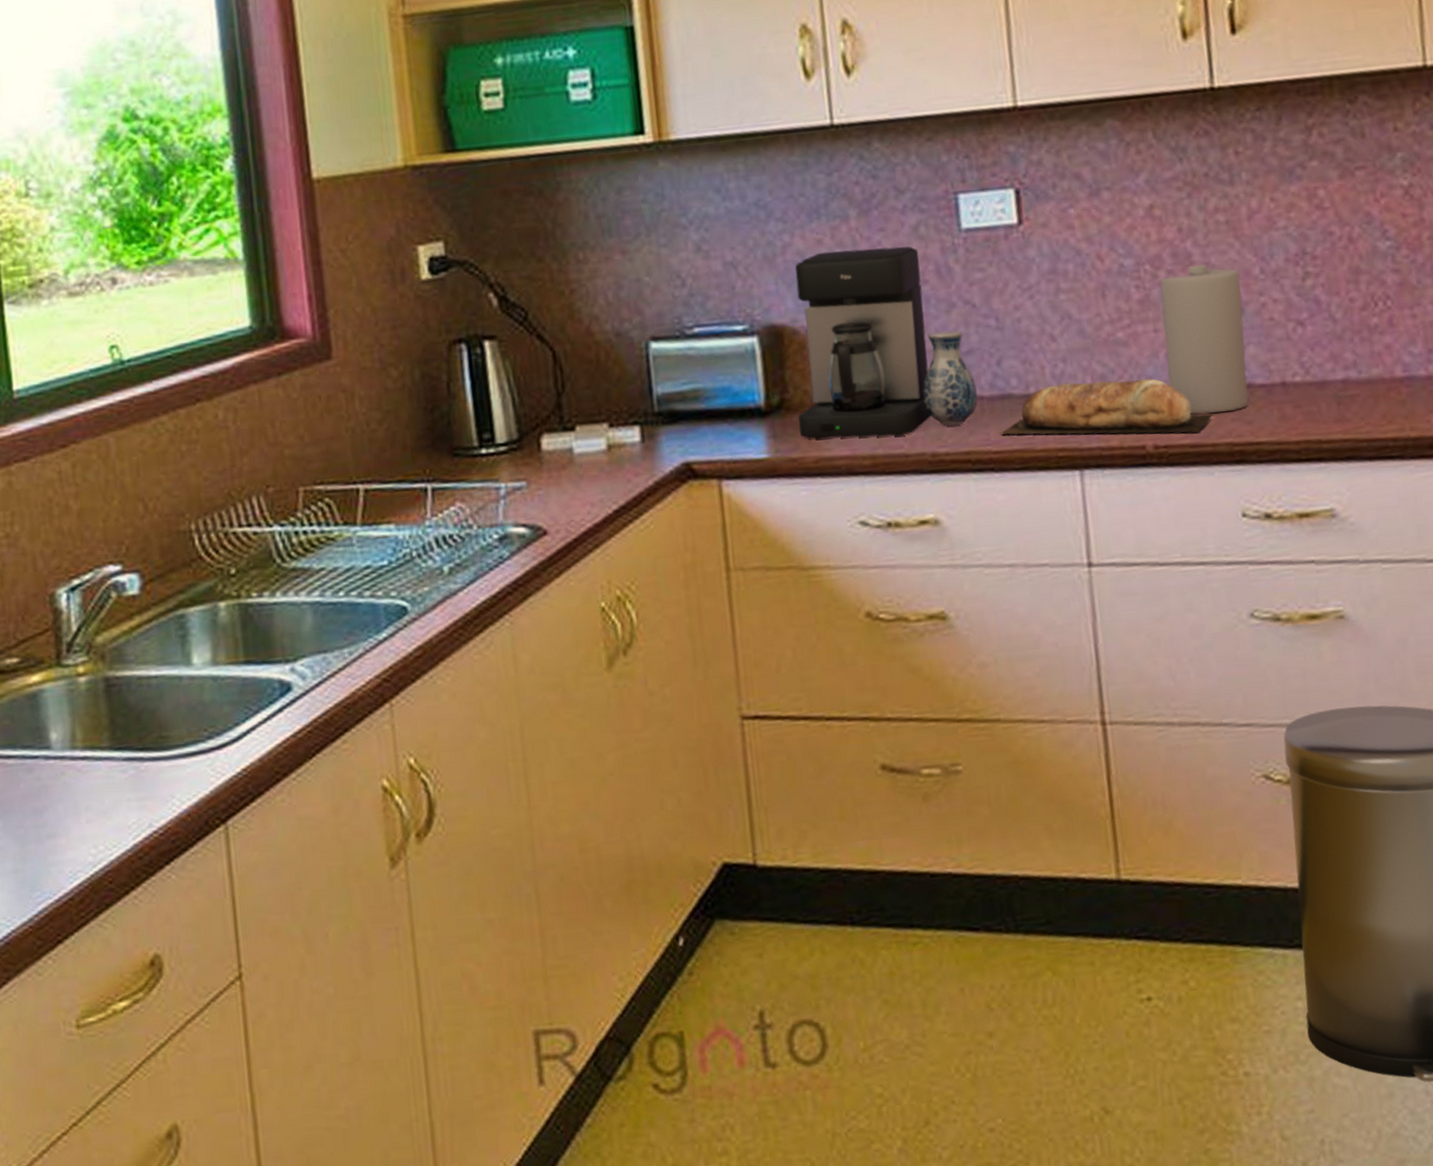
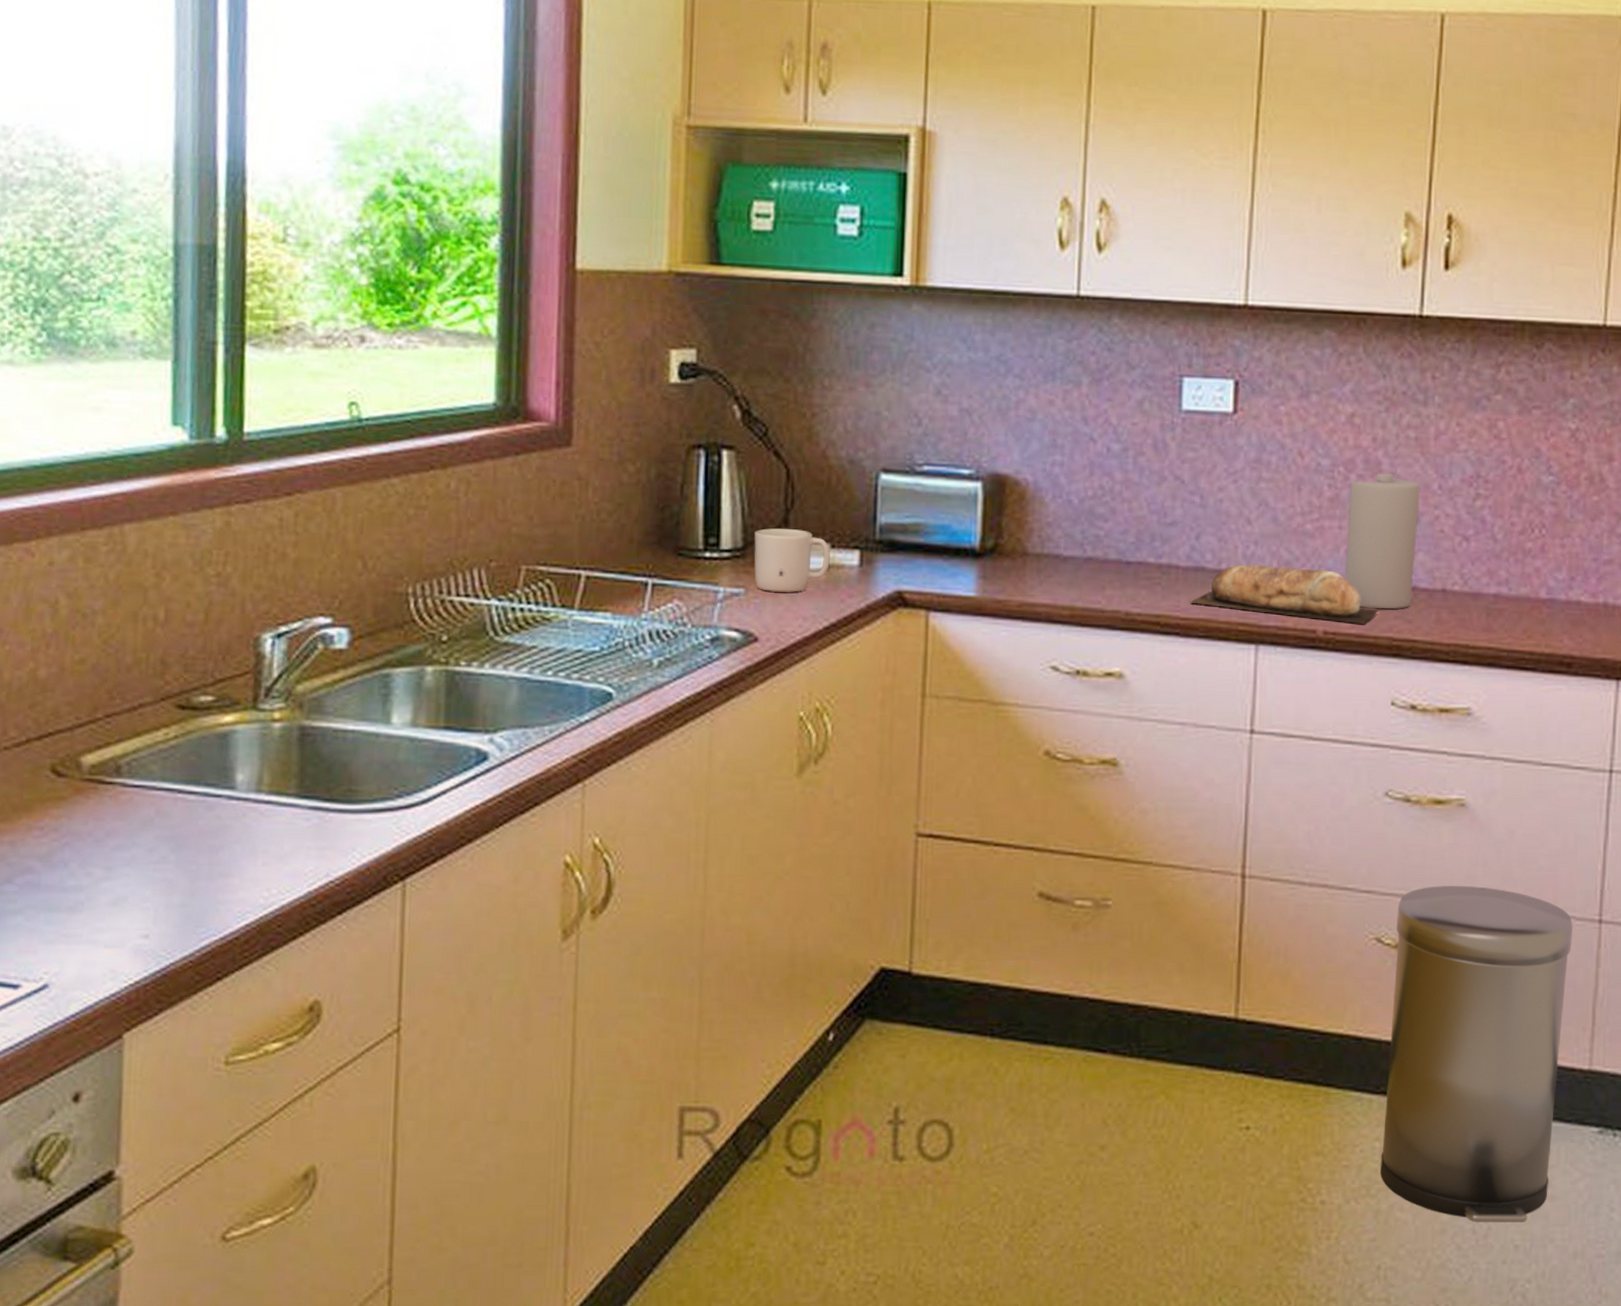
mug: none [528,412,610,481] -> present [753,528,830,592]
coffee maker: present [794,246,931,439] -> none [1007,412,1140,592]
vase: present [922,330,978,426] -> none [1125,501,1174,590]

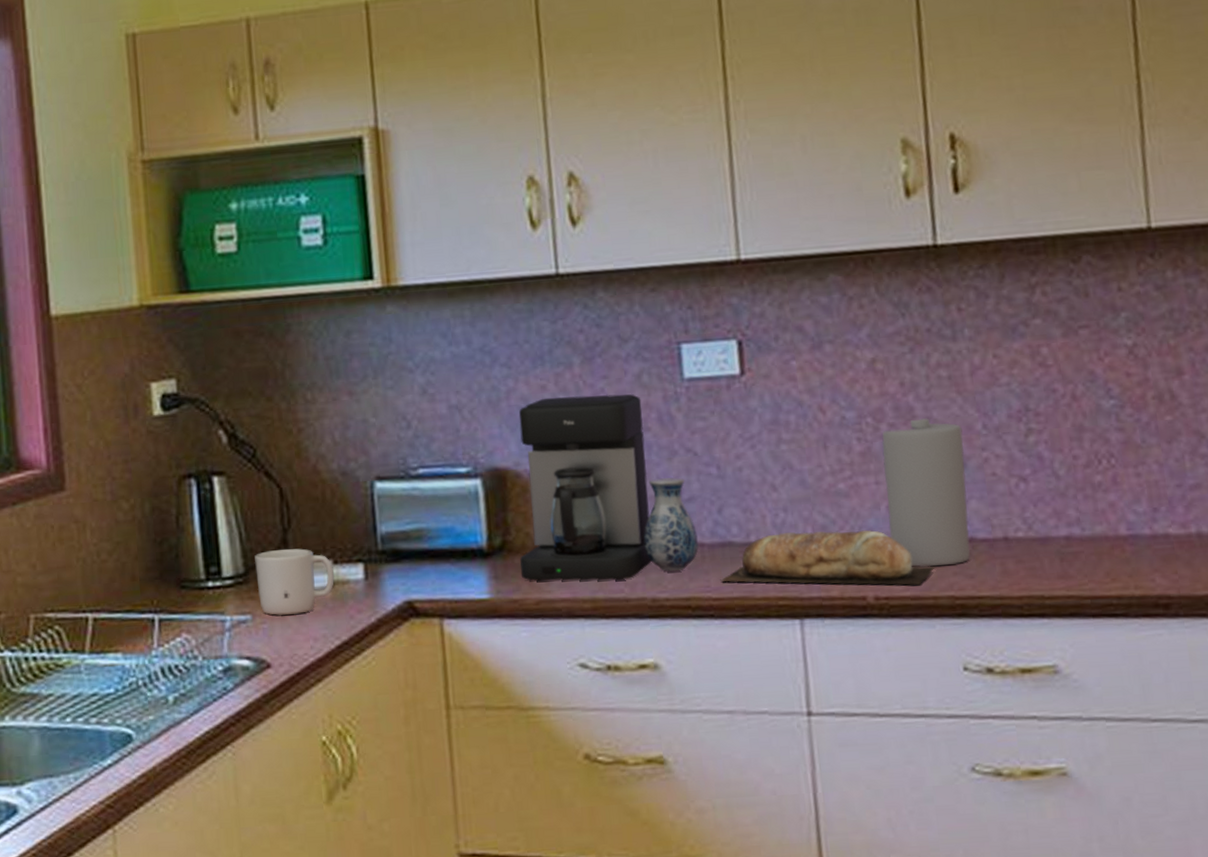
coffee maker: none [1007,412,1140,592] -> present [518,394,652,581]
vase: none [1125,501,1174,590] -> present [643,477,699,572]

